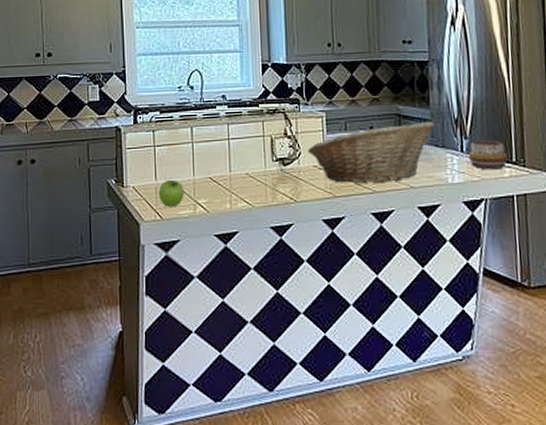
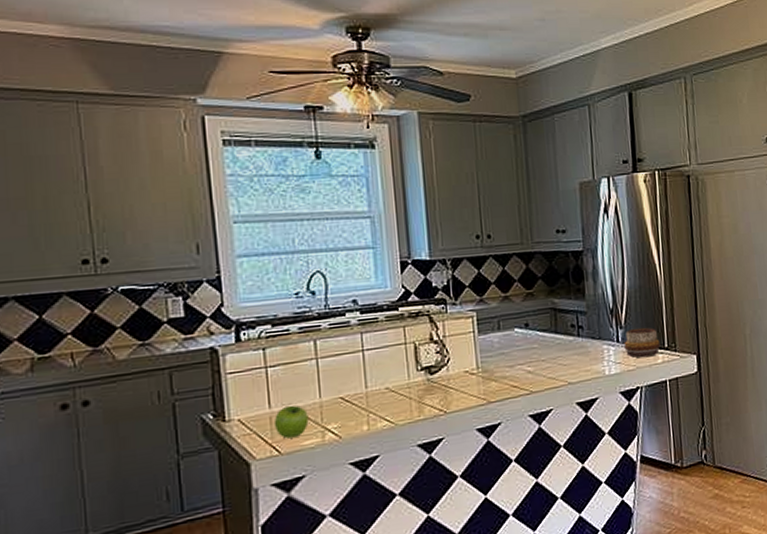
fruit basket: present [308,121,435,183] -> none [457,313,591,386]

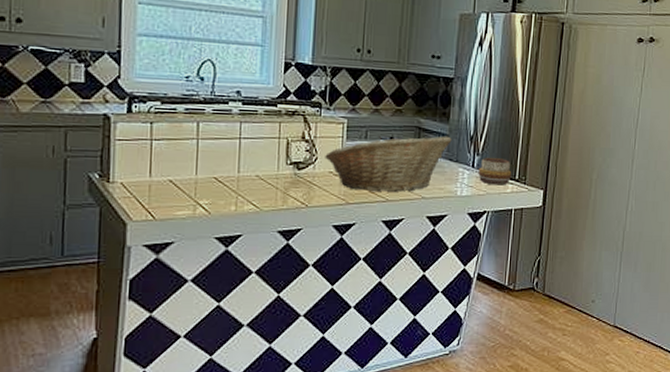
fruit: present [275,405,309,439] -> none [153,177,184,207]
fruit basket: none [457,313,591,386] -> present [325,135,452,192]

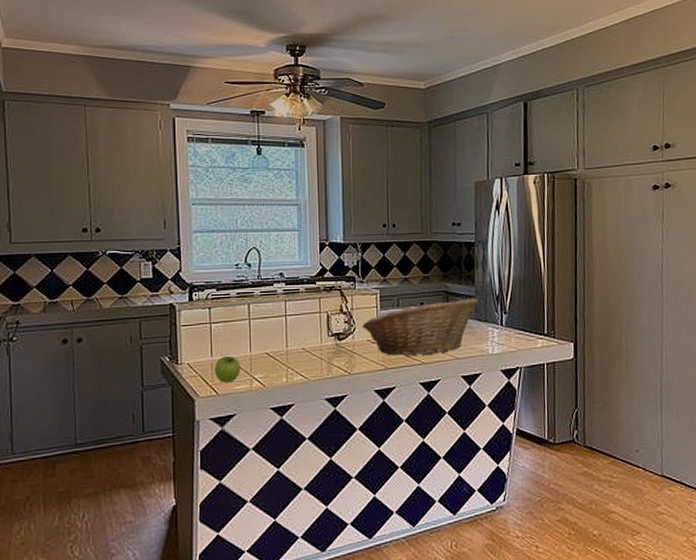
fruit: none [153,177,184,207] -> present [215,355,241,383]
decorative bowl: present [478,157,512,186] -> none [507,314,541,341]

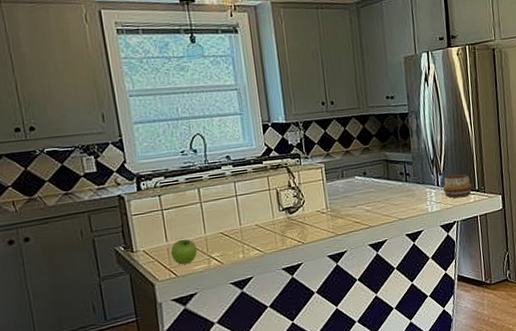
fruit basket: present [362,297,479,355] -> none [310,163,416,222]
decorative bowl: none [507,314,541,341] -> present [443,174,473,198]

